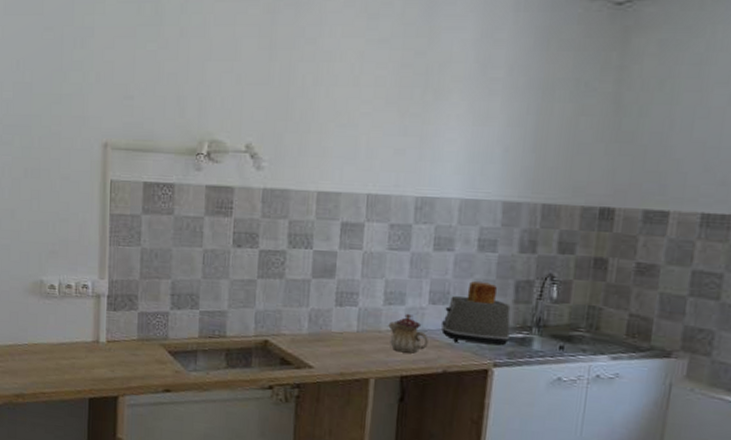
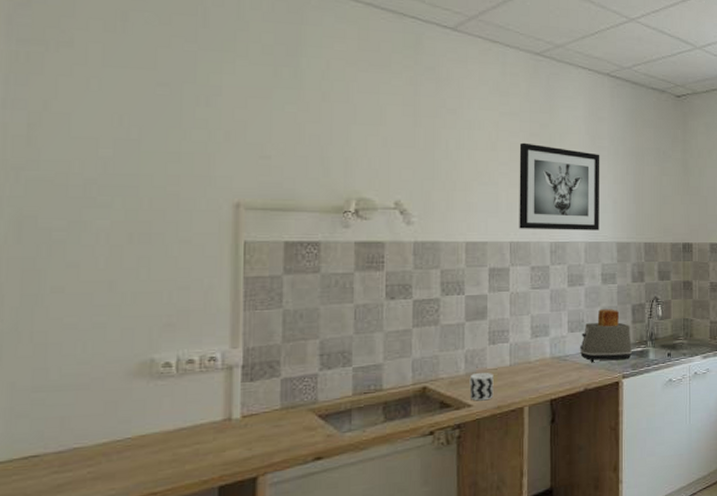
cup: none [311,334,338,365] -> present [469,372,494,401]
wall art: none [379,75,492,185] -> present [519,142,600,230]
teapot: present [388,314,428,354] -> none [536,344,570,378]

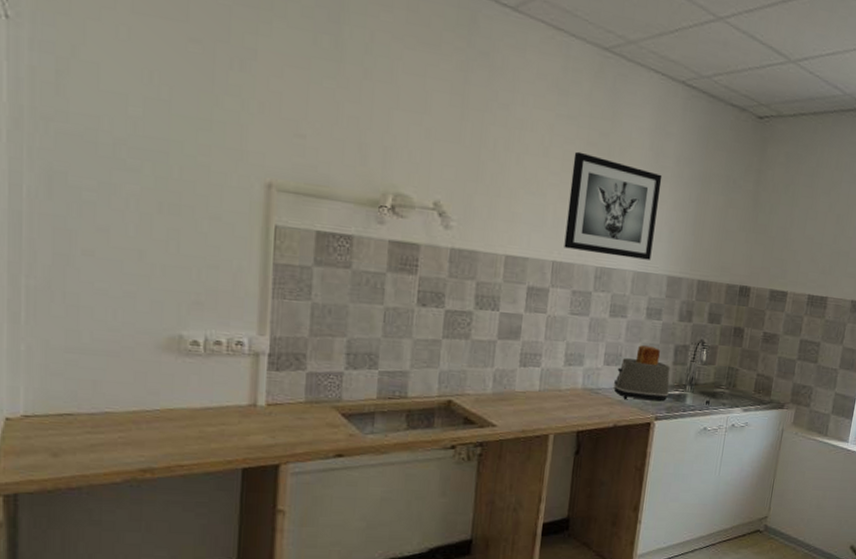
cup: present [469,372,494,401] -> none [495,393,521,423]

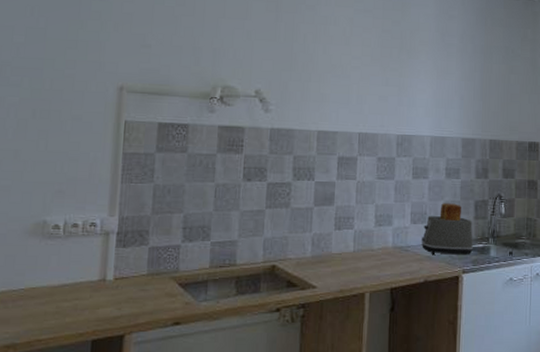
wall art: present [564,151,663,260] -> none [368,38,449,126]

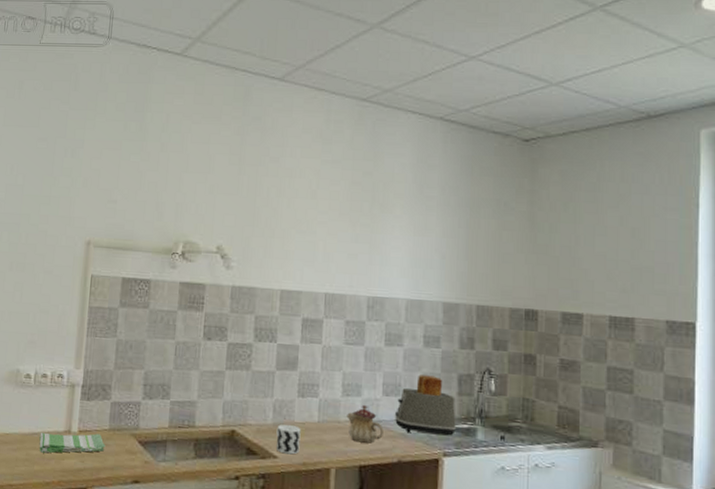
dish towel: none [70,280,144,304] -> present [39,433,106,453]
cup: none [314,255,338,284] -> present [276,424,301,455]
teapot: none [379,233,412,267] -> present [347,405,383,444]

